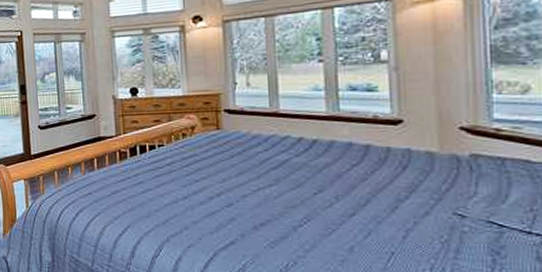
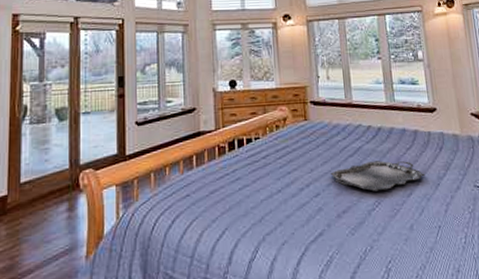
serving tray: none [246,176,378,208] -> present [330,160,426,192]

